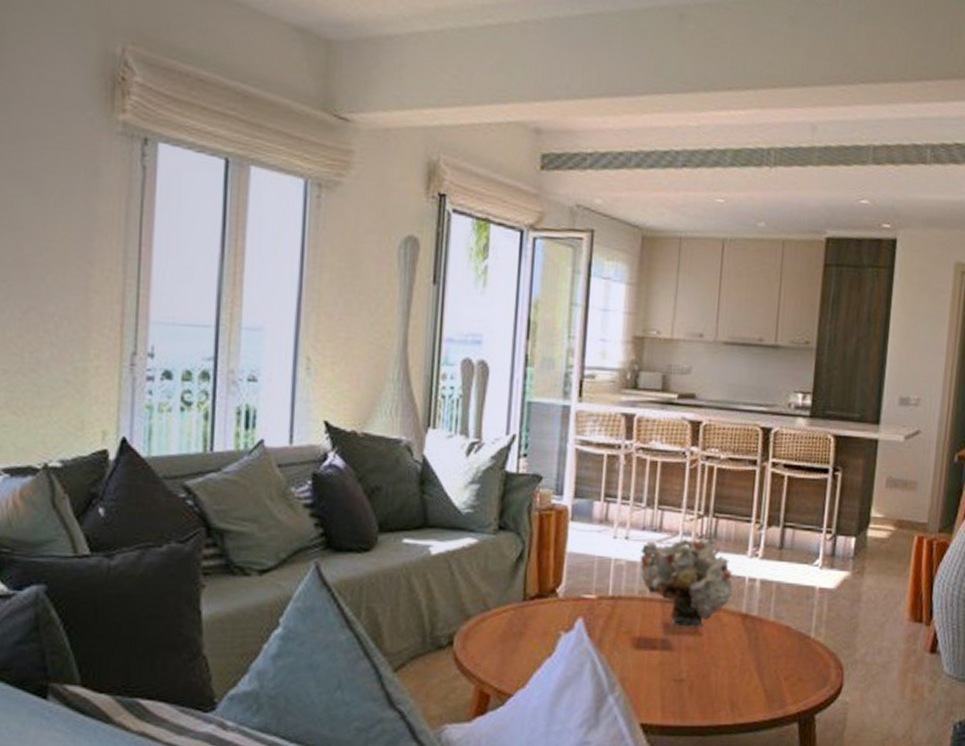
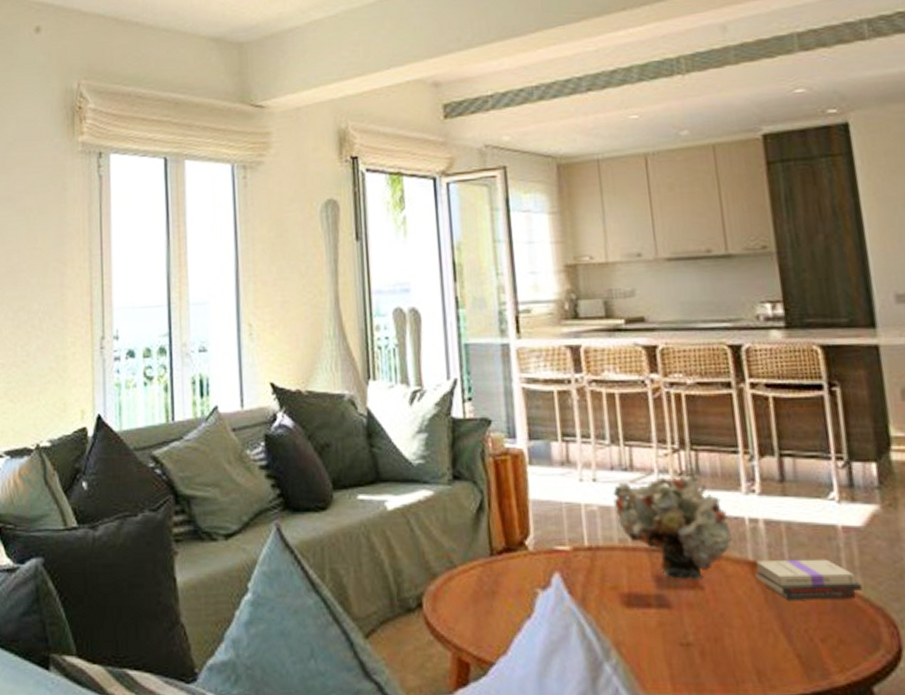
books: none [744,613,824,647] -> present [755,559,862,600]

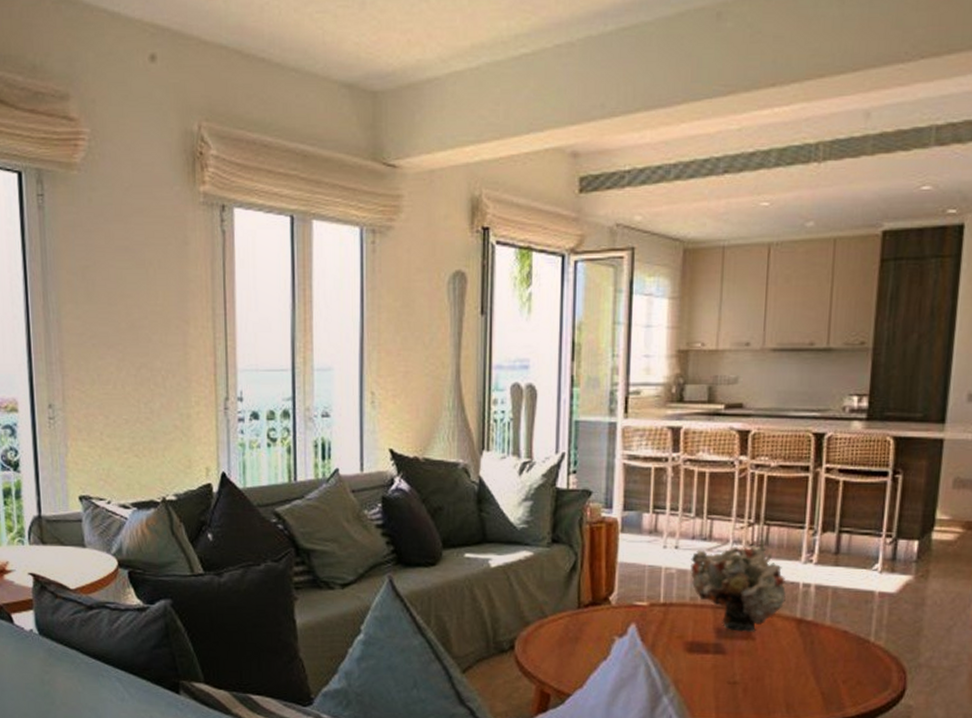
books: present [755,559,862,600] -> none [799,618,885,651]

